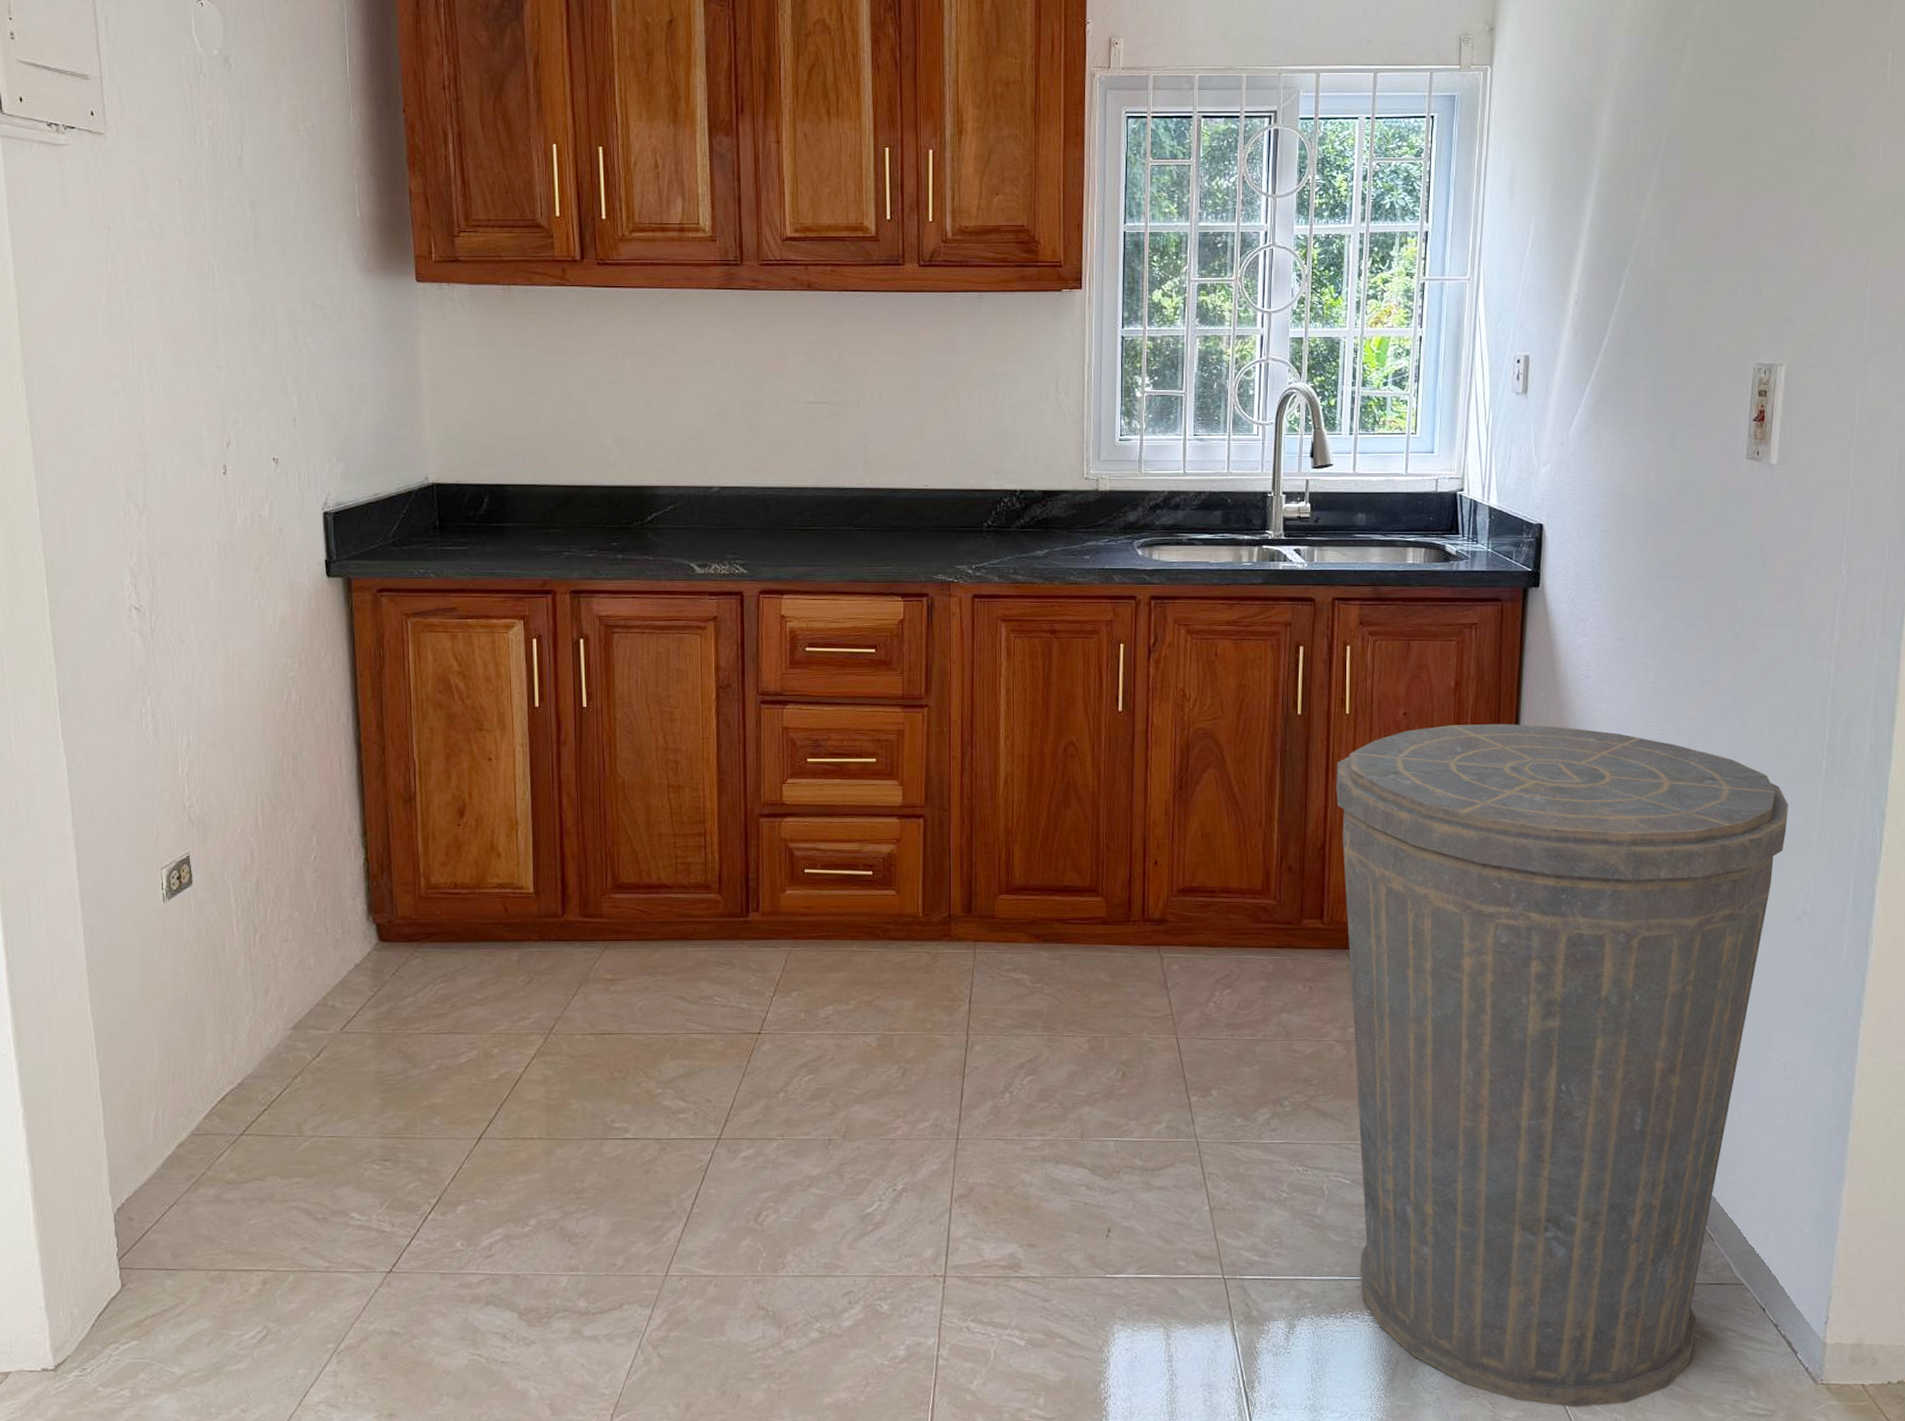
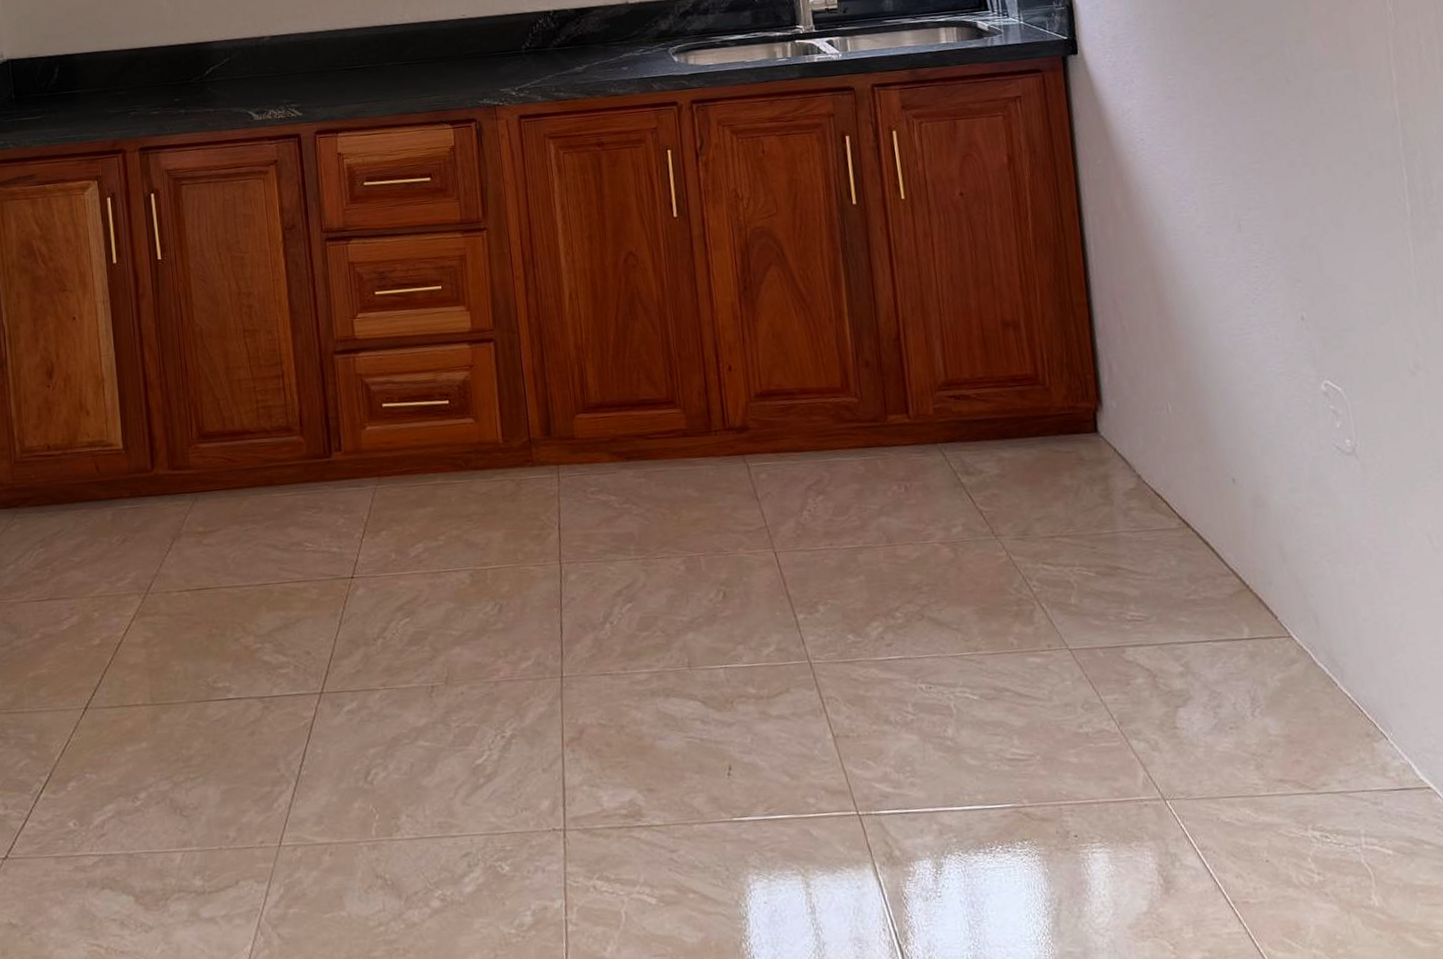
trash can: present [1336,723,1788,1408] -> none [900,192,1388,944]

